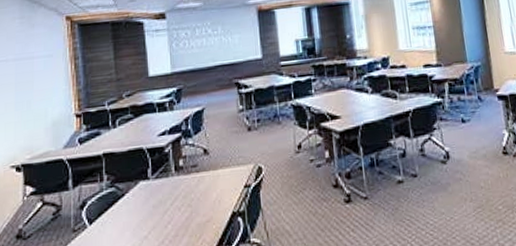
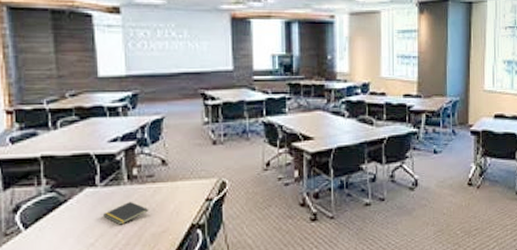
notepad: none [155,192,193,217] -> present [103,201,148,225]

